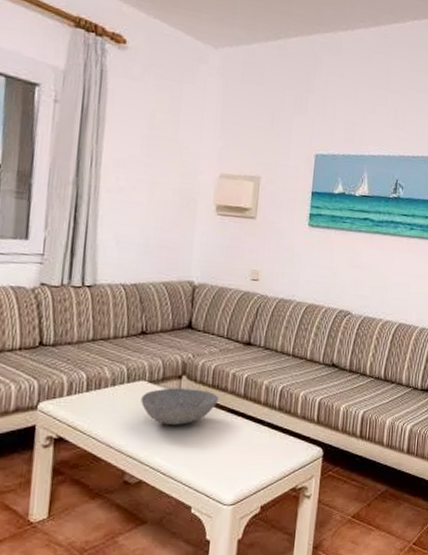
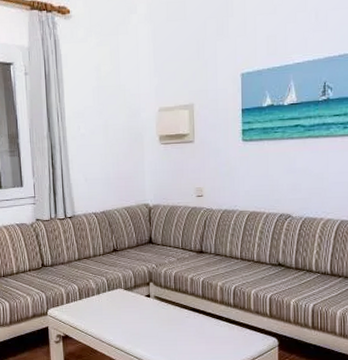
bowl: present [141,388,219,425] -> none [120,293,182,323]

